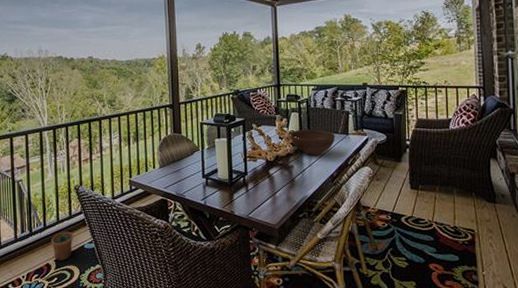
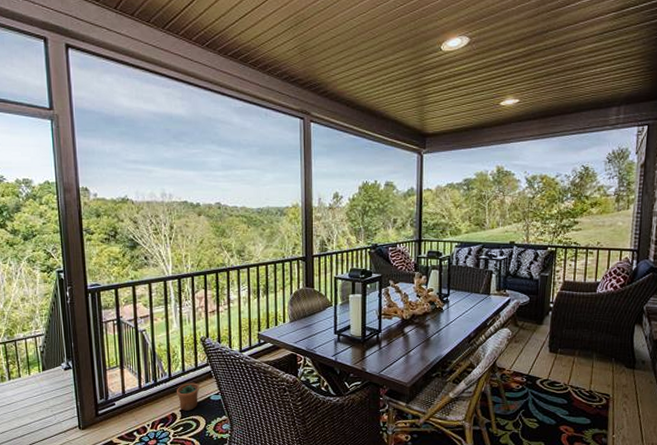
bowl: present [290,128,336,156] -> none [428,287,476,316]

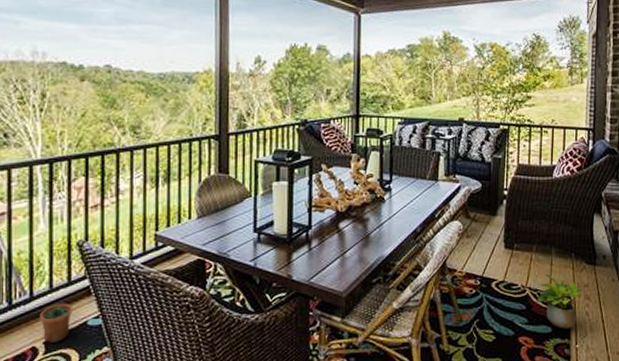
potted plant: none [576,373,621,422] -> present [535,272,582,329]

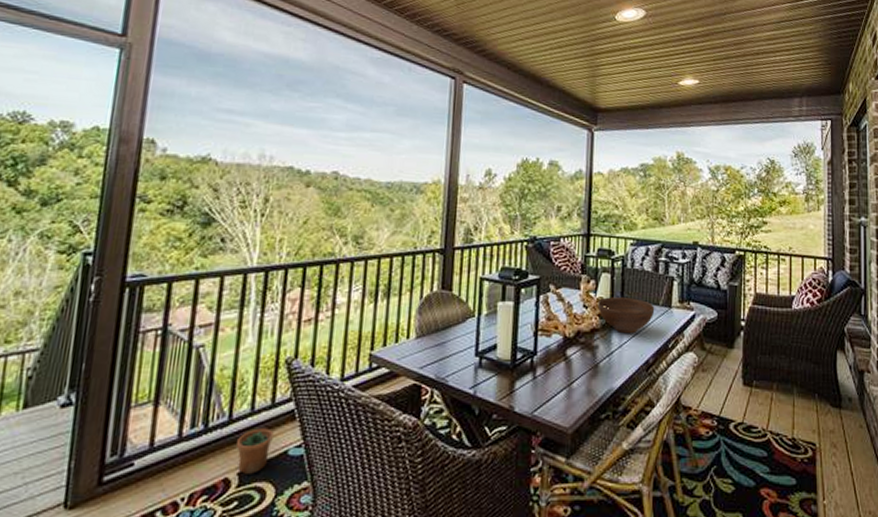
bowl: none [367,172,422,207] -> present [597,296,655,334]
potted plant: present [535,272,582,329] -> none [777,414,828,481]

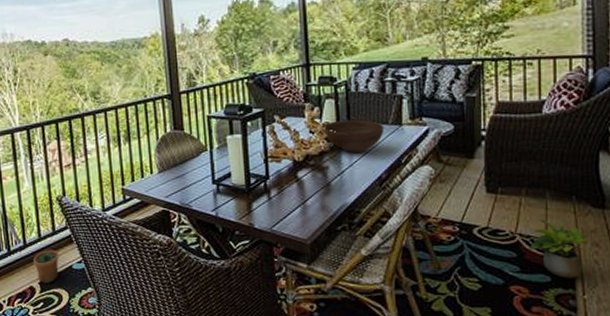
potted plant: none [777,414,828,481] -> present [528,217,589,278]

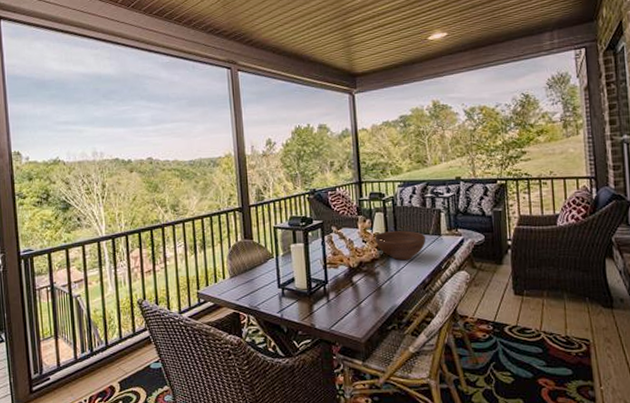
planter: present [33,250,59,283] -> none [114,350,138,382]
potted plant: present [528,217,589,278] -> none [551,316,602,371]

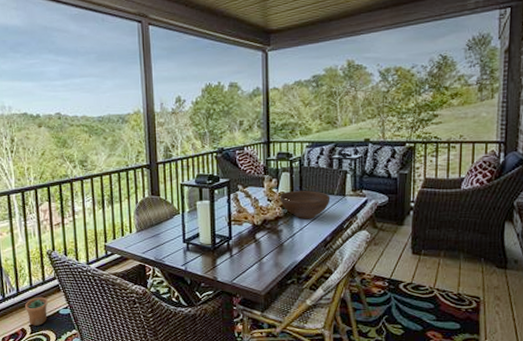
planter: none [114,350,138,382] -> present [25,297,48,326]

